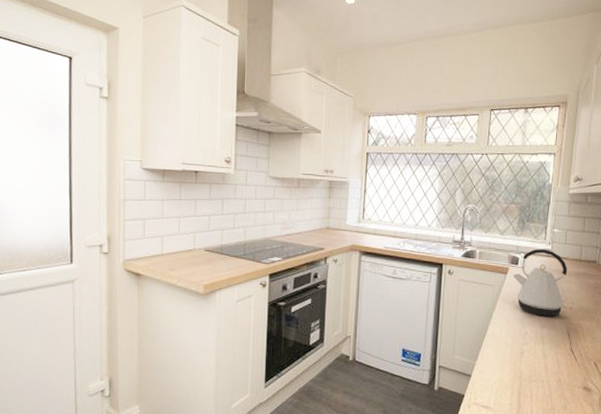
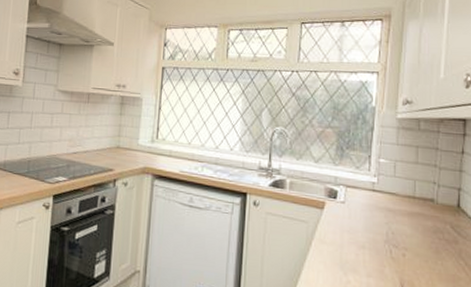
kettle: present [512,248,568,317] -> none [330,181,400,264]

